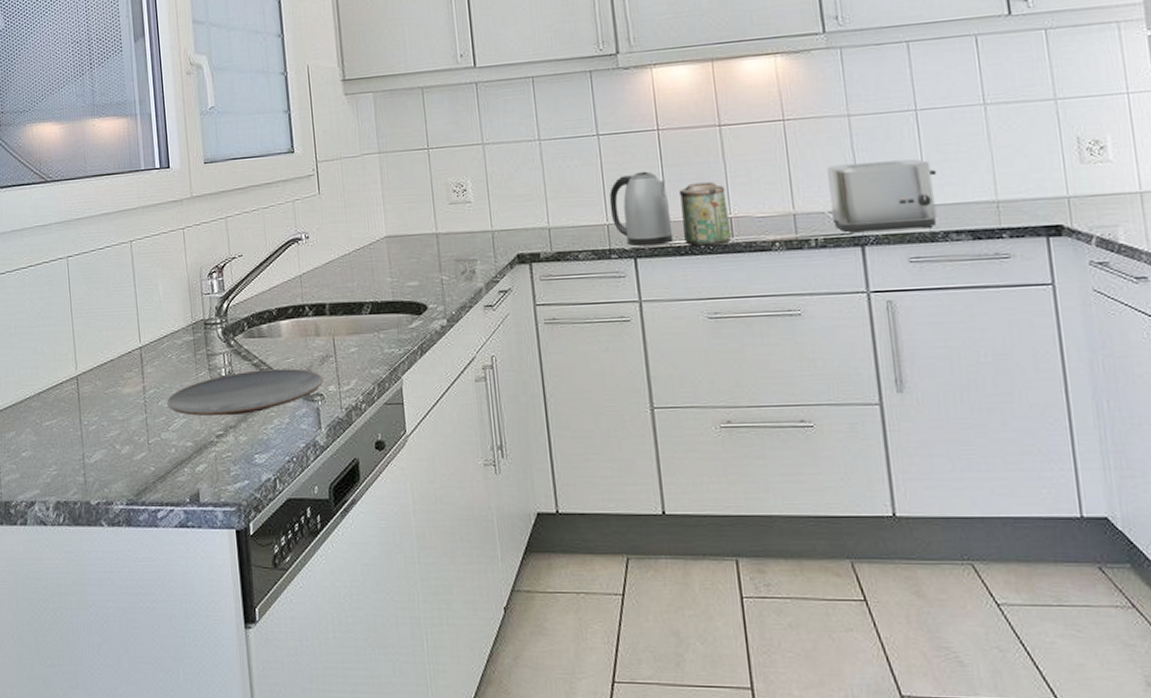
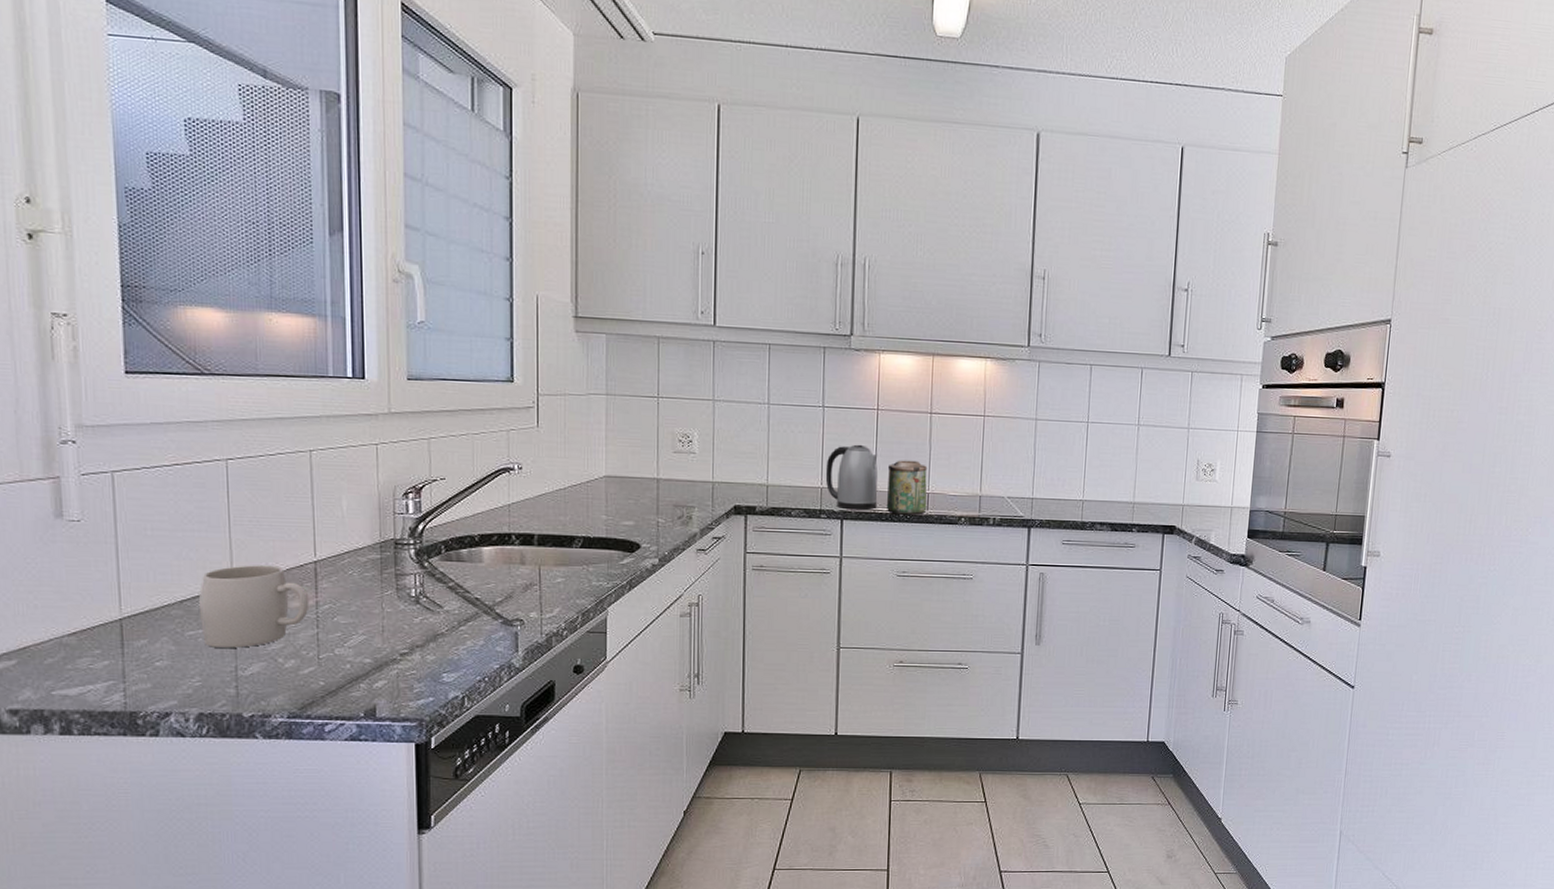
mug: none [52,354,138,437] -> present [199,565,310,648]
plate: present [166,368,323,416] -> none [343,593,524,634]
toaster: present [827,159,937,233] -> none [1010,459,1095,518]

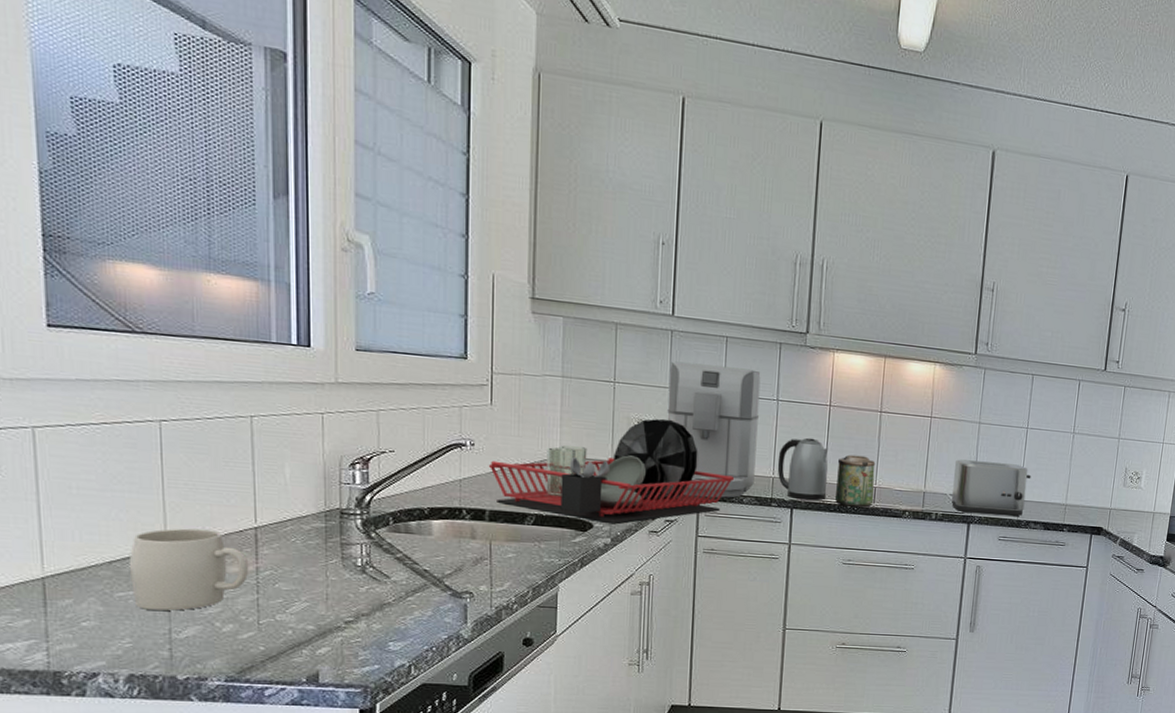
dish rack: none [536,432,781,544] -> present [488,418,734,525]
coffee machine: none [711,372,805,512] -> present [667,361,761,498]
toaster: none [1010,459,1095,518] -> present [951,459,1031,517]

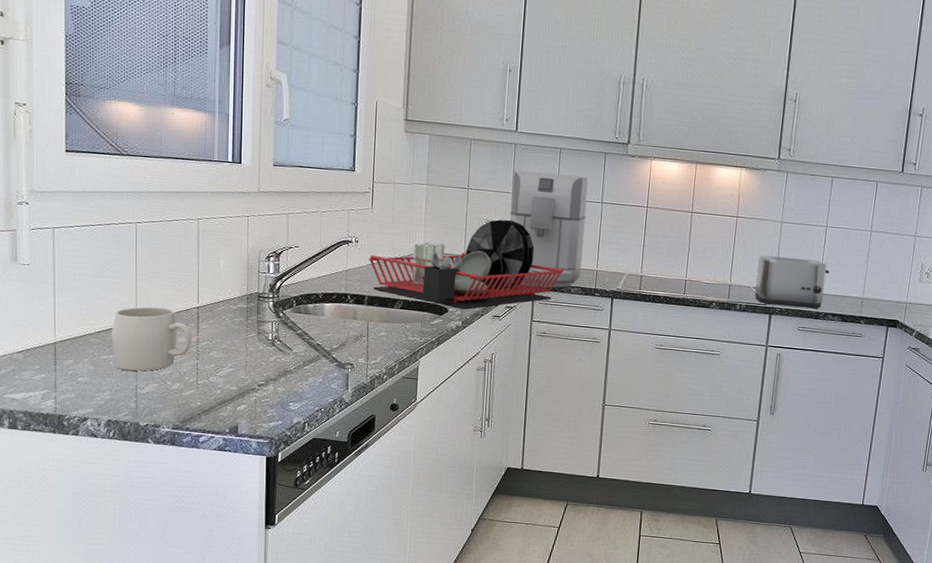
kettle: present [777,437,829,501] -> none [600,235,645,292]
canister: present [834,454,876,507] -> none [649,250,686,298]

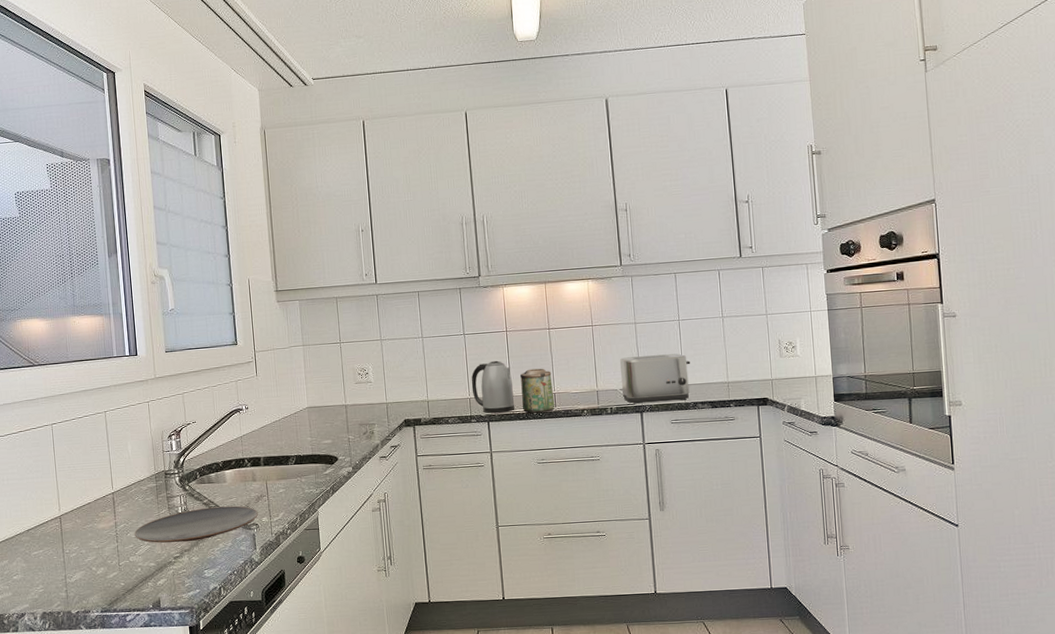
mug: present [112,306,192,371] -> none [39,498,111,563]
plate: none [217,338,355,371] -> present [134,505,258,543]
dish rack: present [368,219,563,310] -> none [259,364,439,456]
coffee machine: present [509,170,588,288] -> none [379,313,455,425]
kettle: none [600,235,645,292] -> present [471,360,515,414]
canister: none [649,250,686,298] -> present [519,368,555,413]

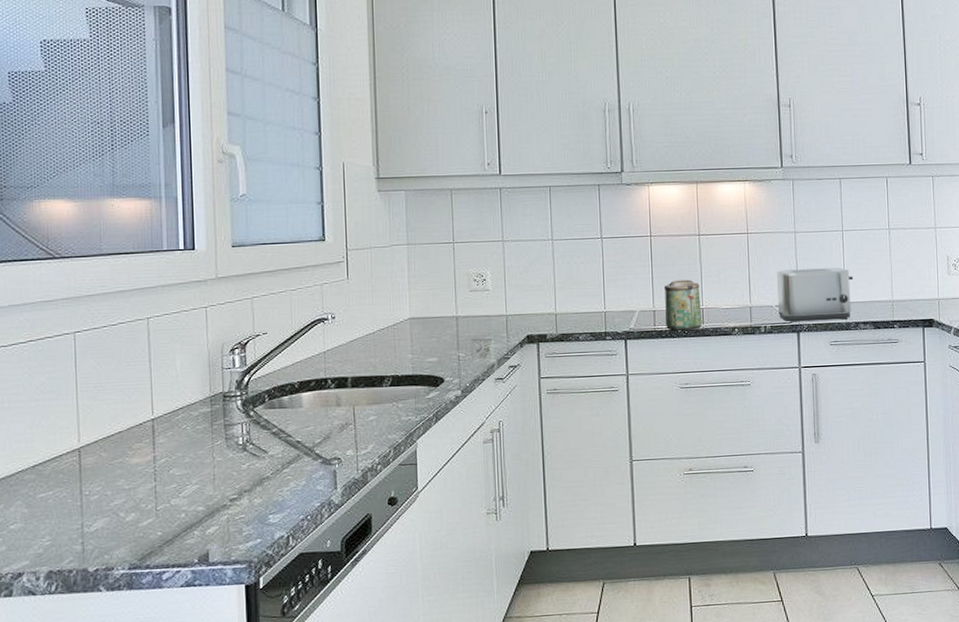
plate: present [134,505,258,543] -> none [178,435,341,482]
kettle: present [471,360,515,414] -> none [607,269,657,330]

